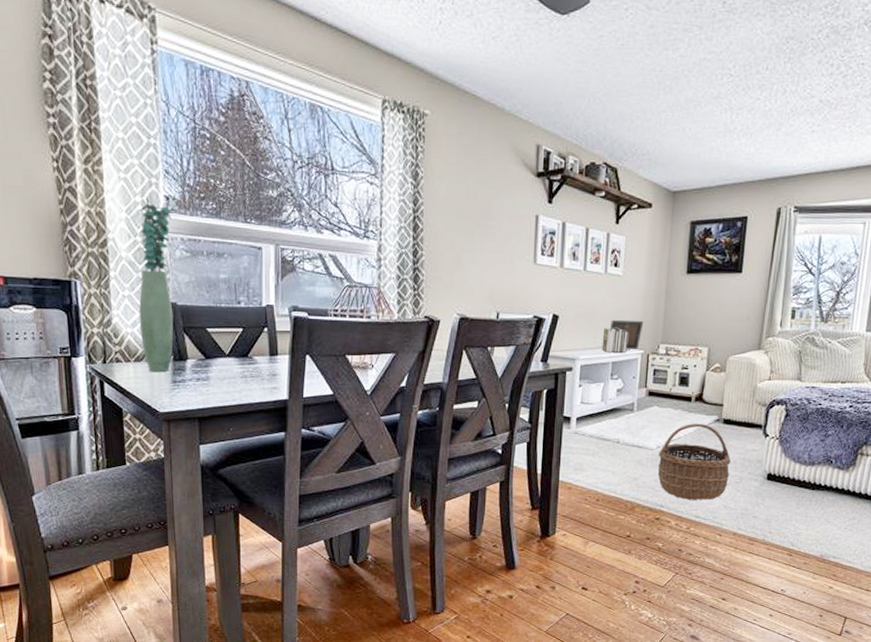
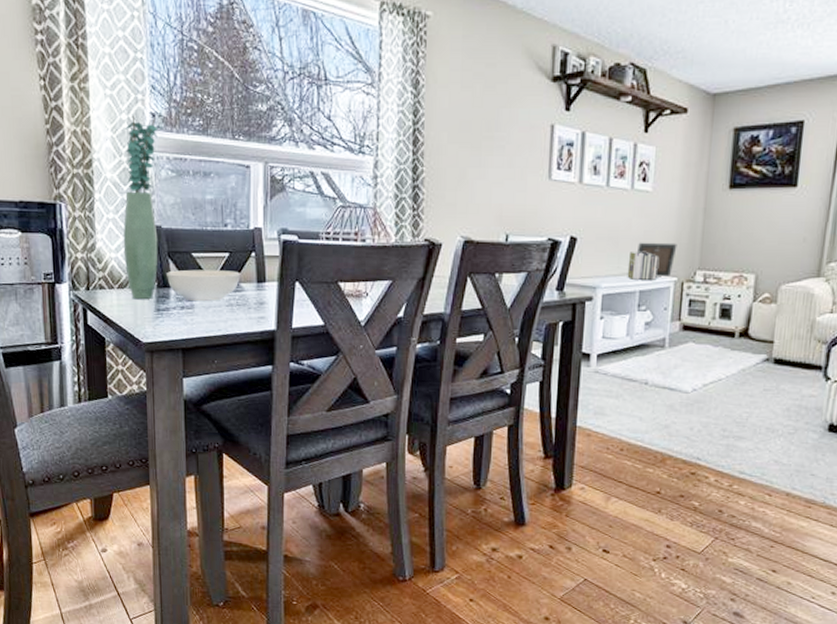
bowl: none [182,344,253,374] -> present [167,269,240,302]
wicker basket: present [657,424,731,500] -> none [693,363,784,453]

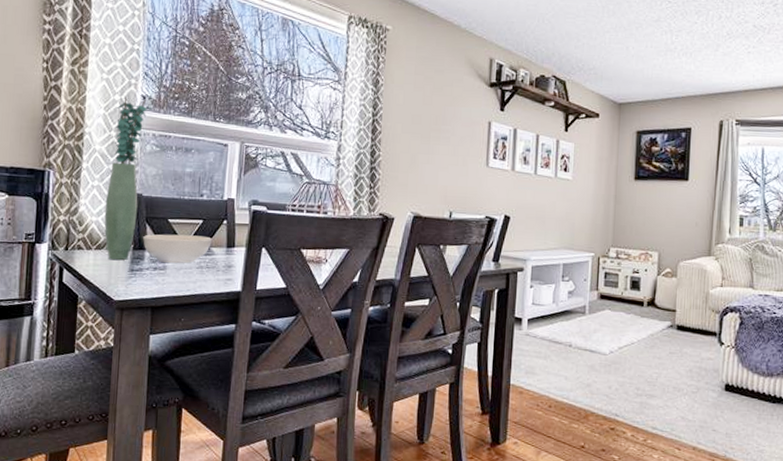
books: present [627,252,658,280] -> none [552,230,578,255]
picture frame: present [637,242,677,278] -> none [561,222,594,253]

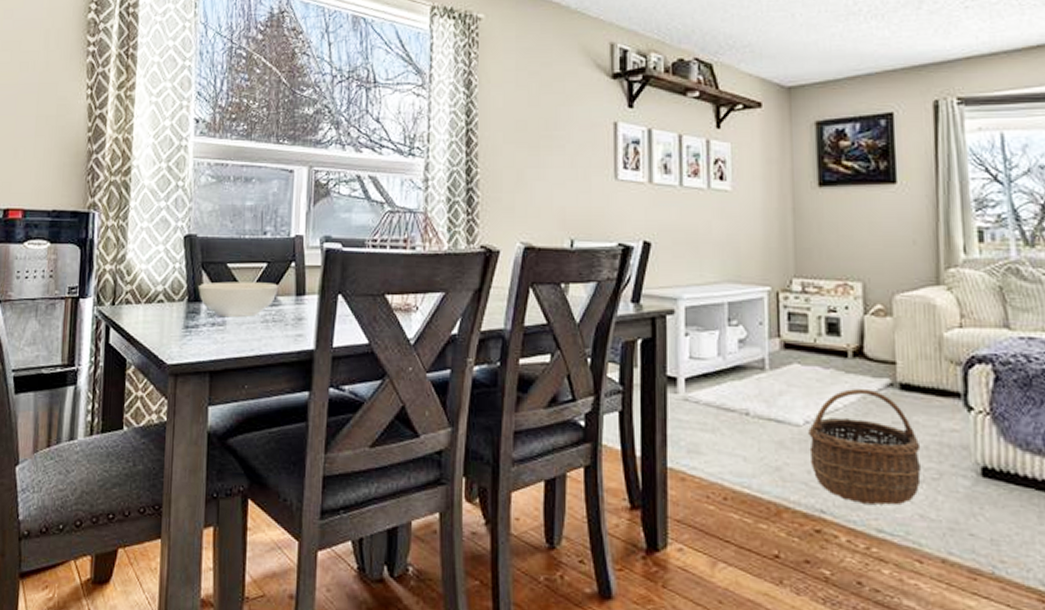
vase: present [104,97,148,261] -> none [154,121,201,316]
wicker basket: none [611,329,687,410] -> present [807,389,921,505]

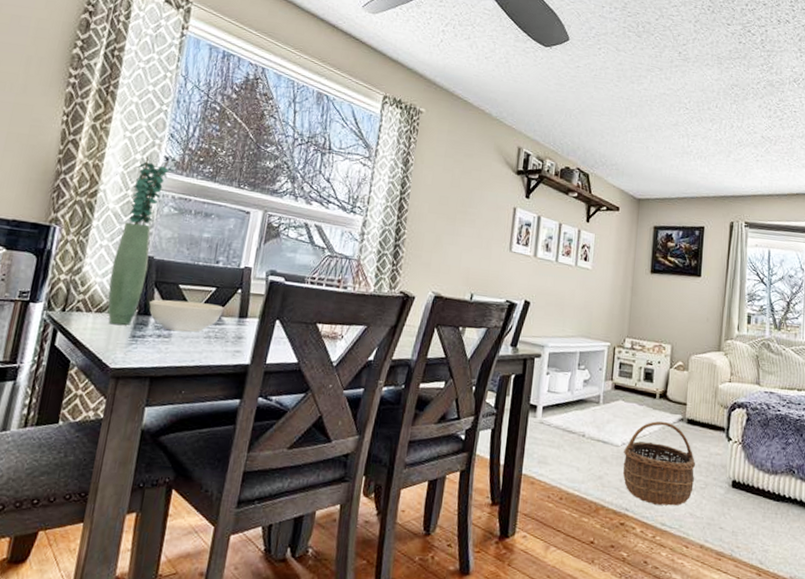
vase: none [154,121,201,316] -> present [107,156,170,325]

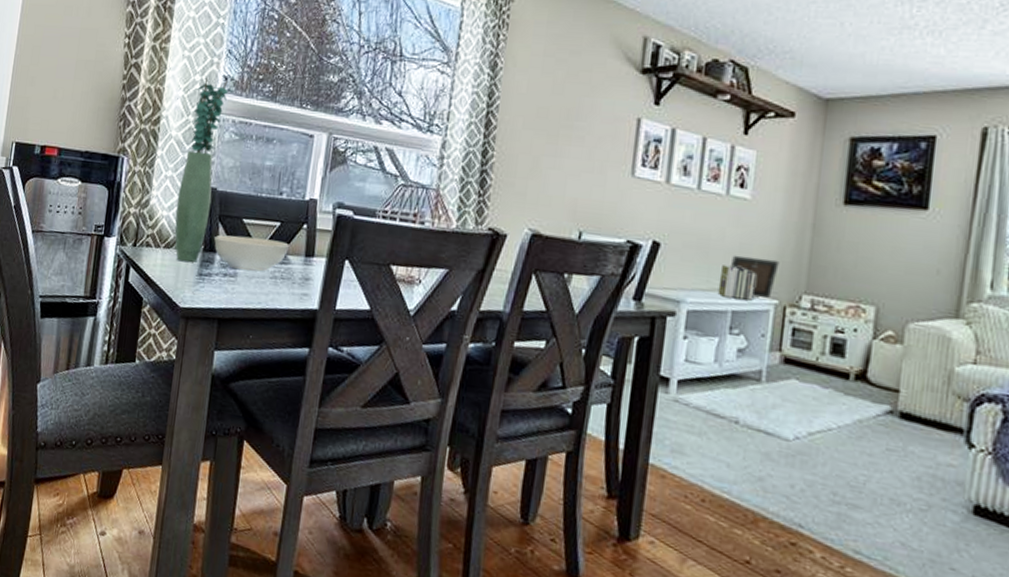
books: none [570,318,596,344] -> present [717,265,756,301]
picture frame: none [579,310,611,342] -> present [731,255,780,299]
wicker basket: present [622,421,696,506] -> none [794,411,913,530]

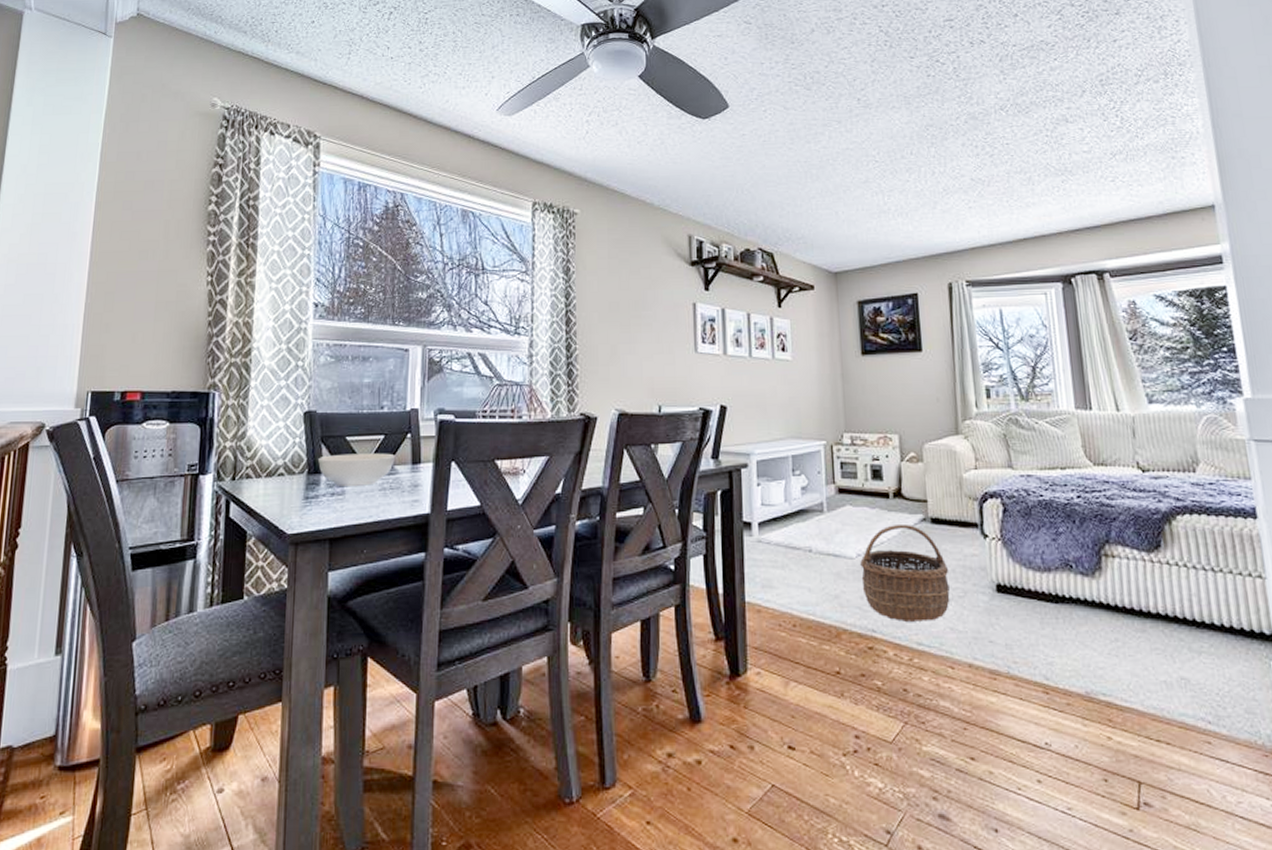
vase: present [174,77,229,262] -> none [275,306,320,488]
books: present [717,265,756,301] -> none [778,417,807,445]
picture frame: present [731,255,780,299] -> none [785,407,822,442]
wicker basket: none [794,411,913,530] -> present [859,525,950,621]

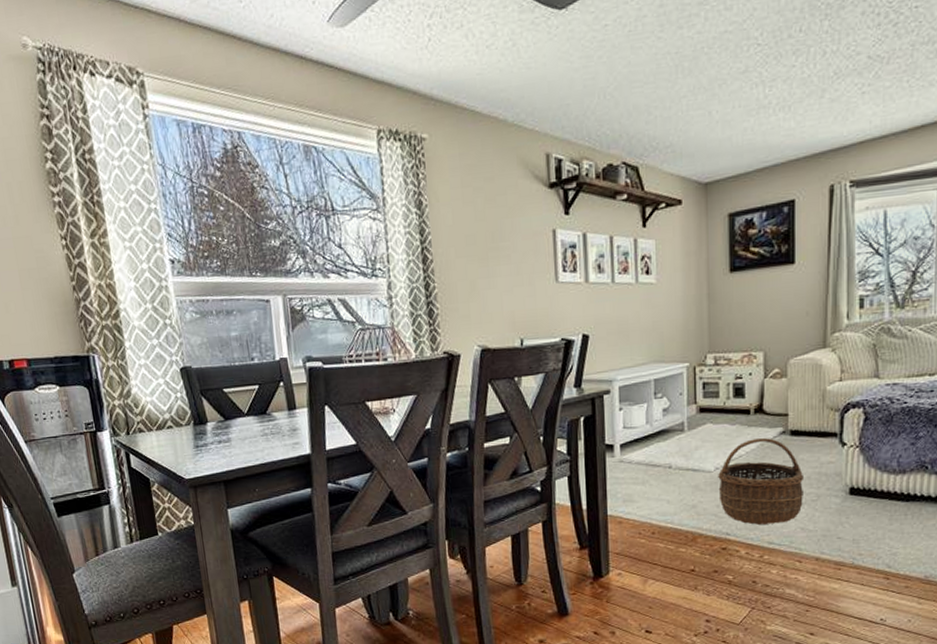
bowl: present [318,453,395,487] -> none [201,401,272,435]

